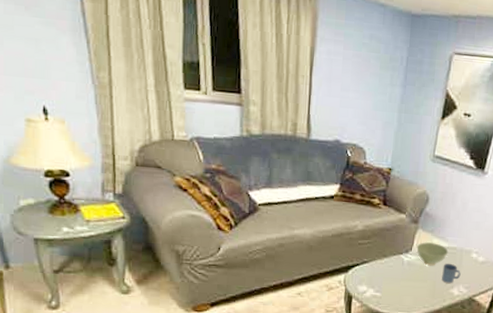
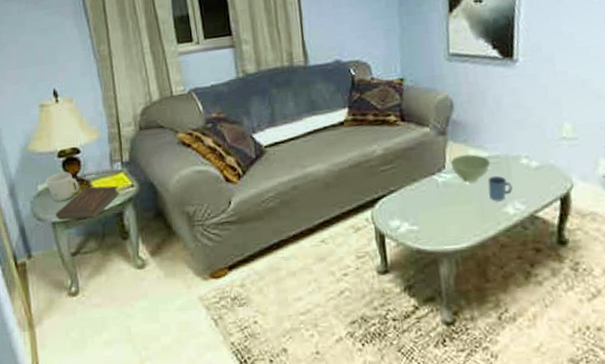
mug: none [29,191,67,220] -> present [45,171,80,202]
book: none [39,210,111,242] -> present [56,185,121,220]

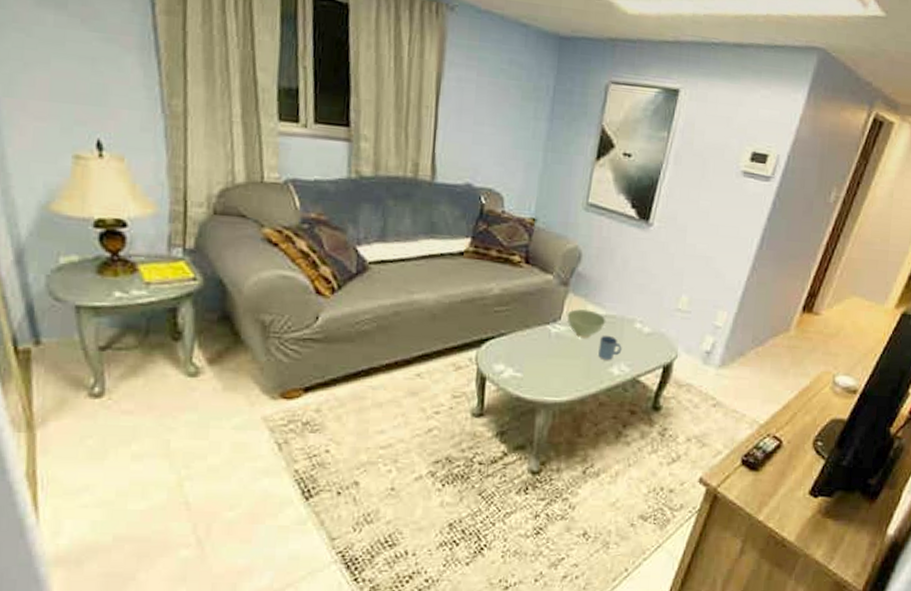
mug: present [45,171,80,202] -> none [72,246,121,283]
book: present [56,185,121,220] -> none [82,270,178,310]

